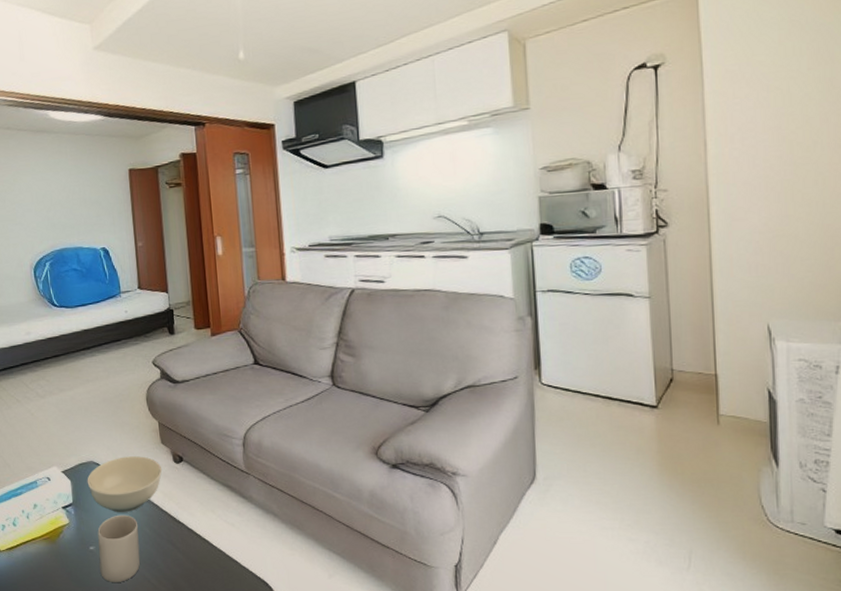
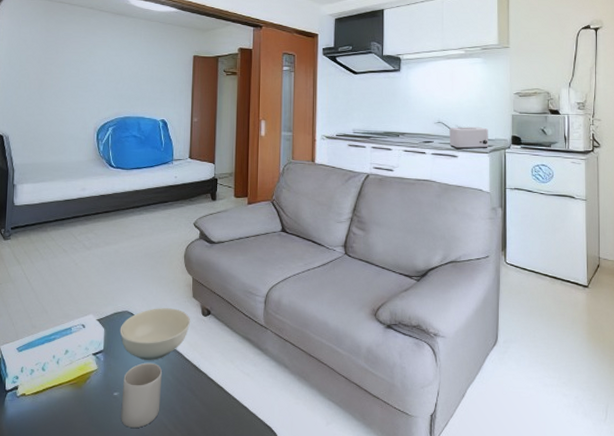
toaster: none [454,216,508,249] -> present [449,126,488,150]

